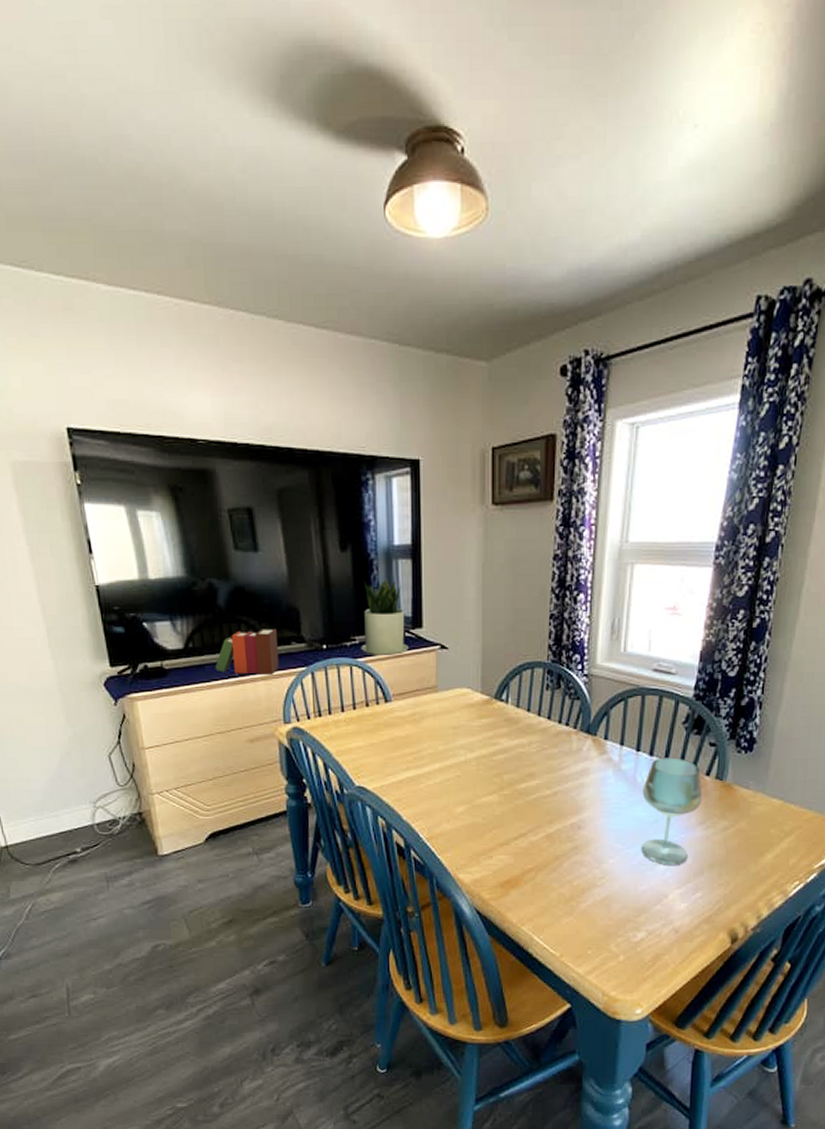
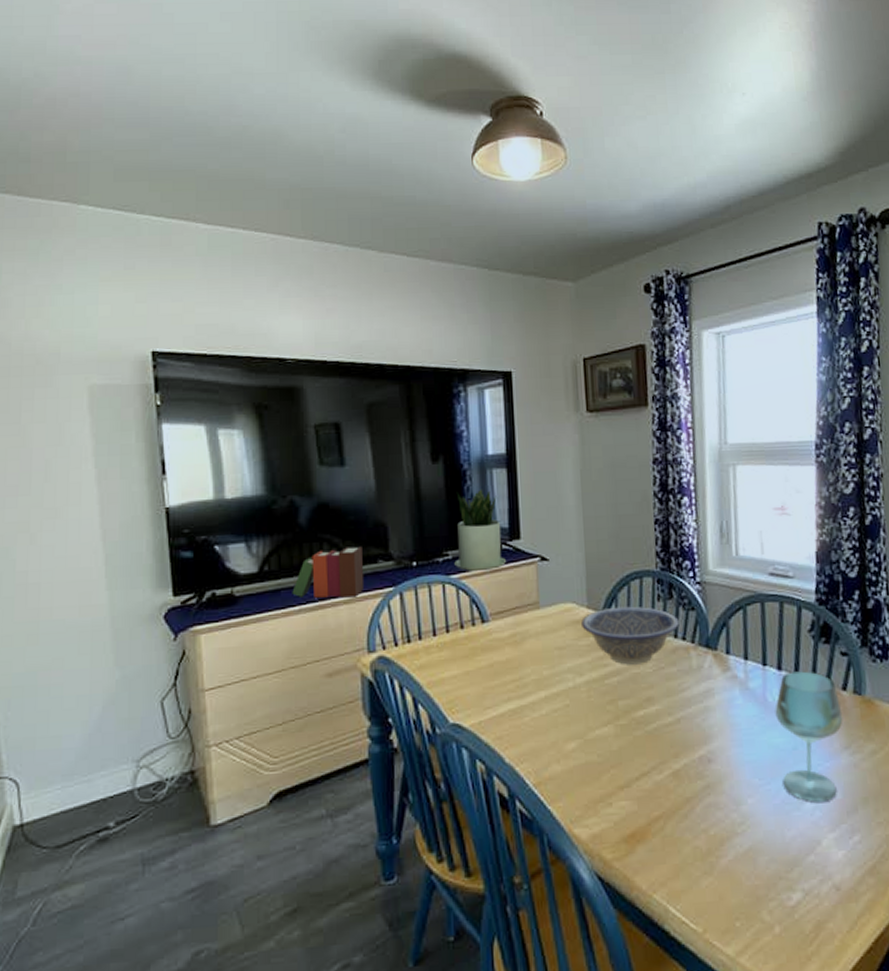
decorative bowl: none [475,693,564,745] -> present [581,606,680,665]

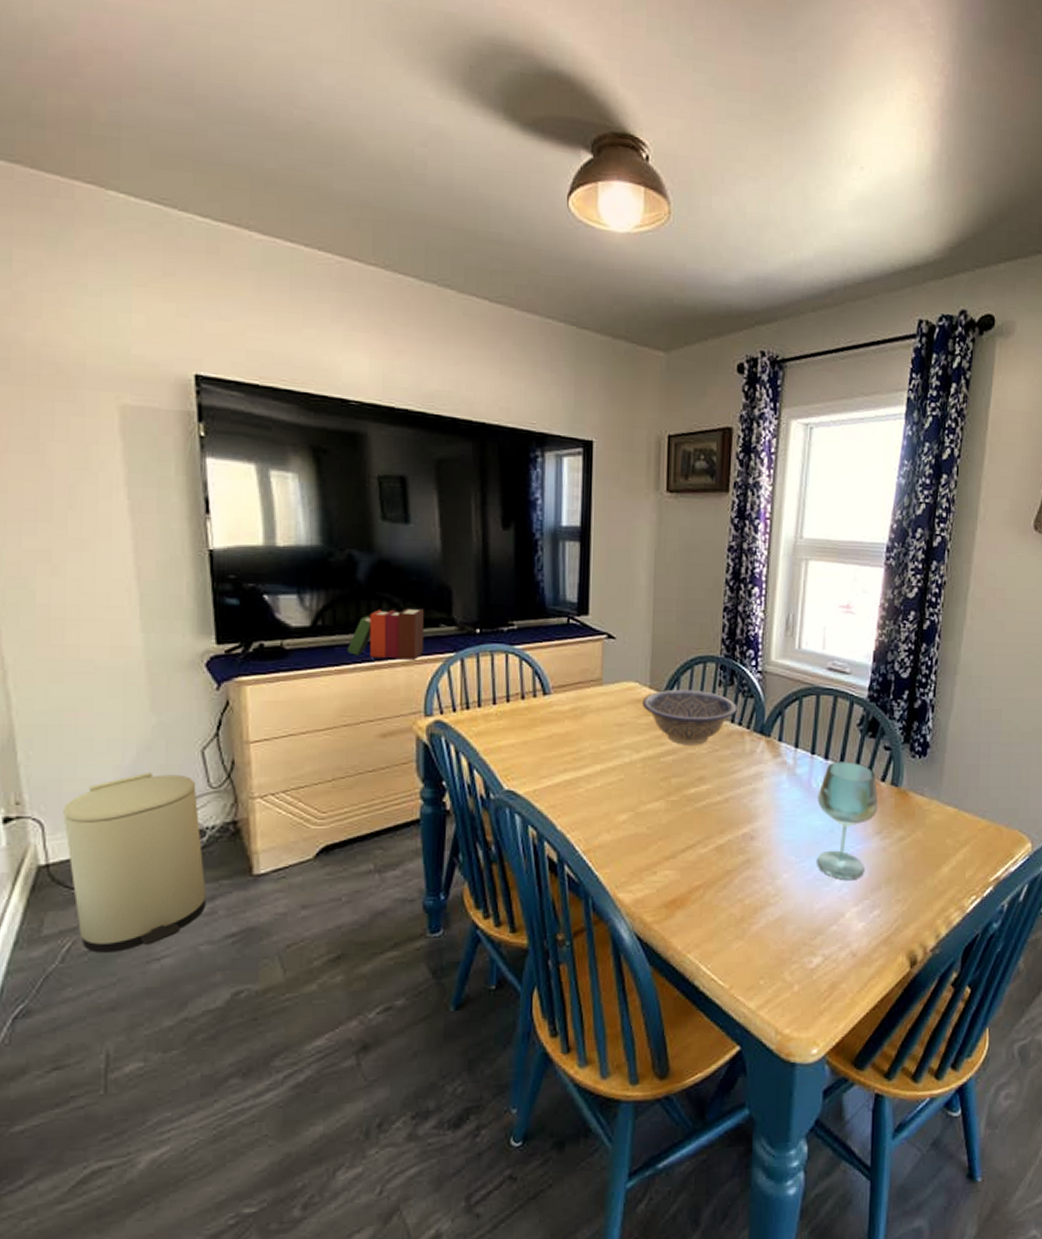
pedal bin: none [36,726,167,914] -> present [63,773,207,953]
planter: present [454,489,506,572] -> none [519,560,572,644]

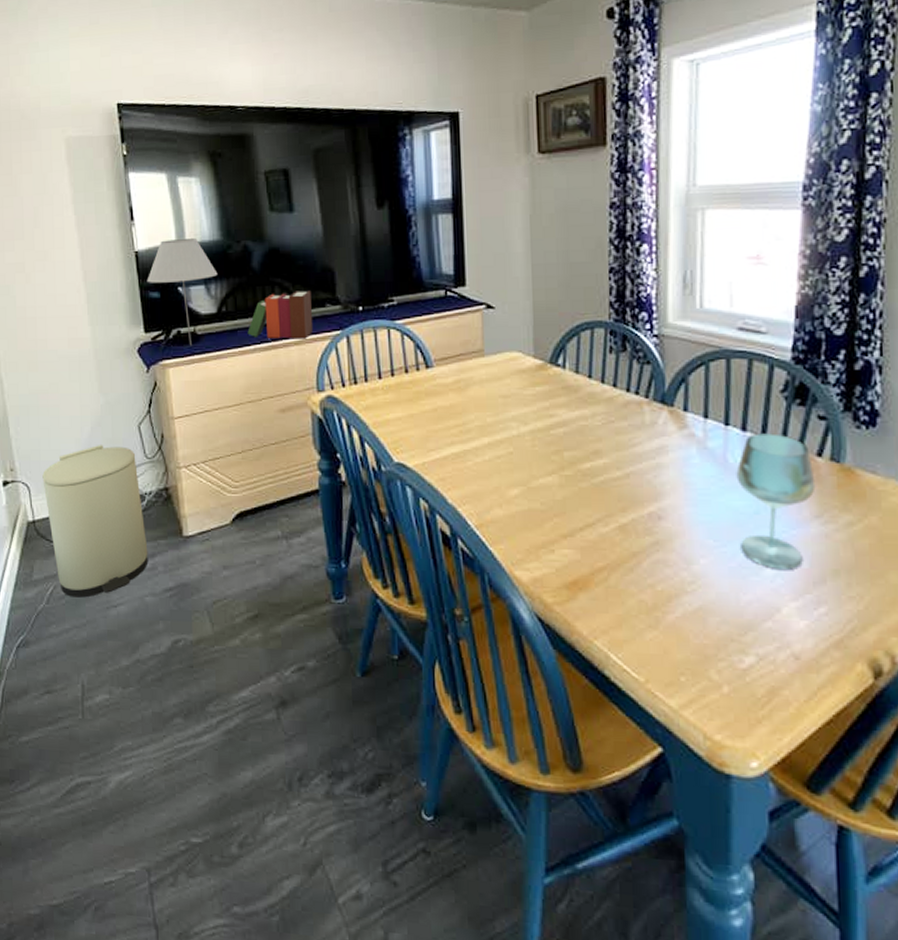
lamp shade: none [223,540,315,662] -> present [147,238,218,346]
decorative bowl: present [642,689,737,745] -> none [527,357,633,417]

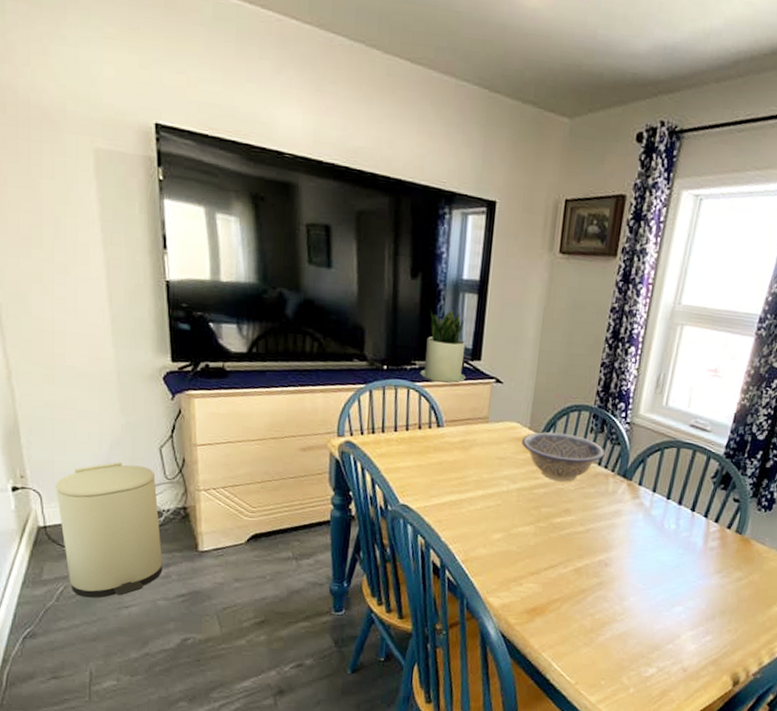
lamp shade: present [147,238,218,346] -> none [177,274,251,380]
books: present [247,290,314,339] -> none [276,342,341,388]
planter: none [399,235,451,318] -> present [420,308,466,384]
decorative bowl: none [527,357,633,417] -> present [522,431,605,482]
wine glass: present [736,433,816,569] -> none [661,507,723,609]

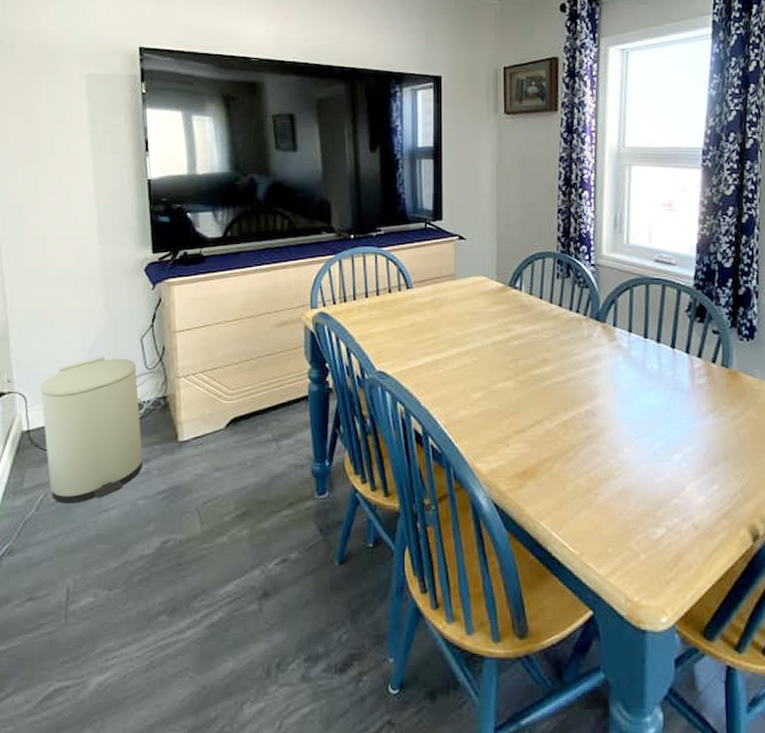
planter: present [420,308,466,384] -> none [386,176,429,246]
decorative bowl: present [522,431,605,482] -> none [491,281,574,331]

